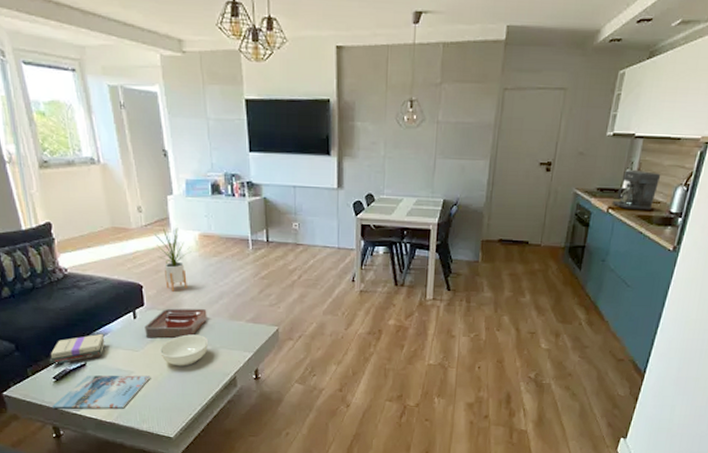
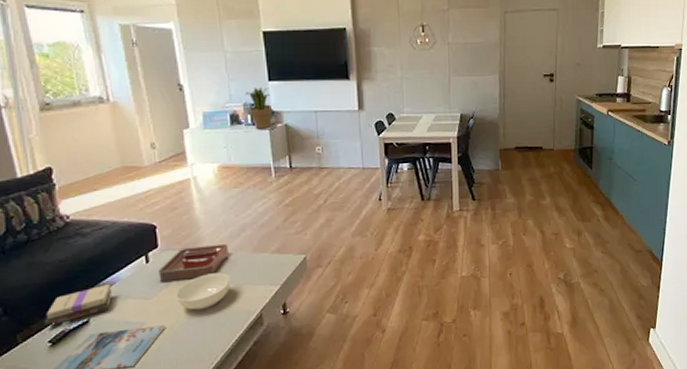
house plant: present [153,227,192,292] -> none [168,161,210,229]
potted plant: none [226,158,253,201] -> present [245,87,273,129]
coffee maker: present [612,169,661,211] -> none [610,75,648,111]

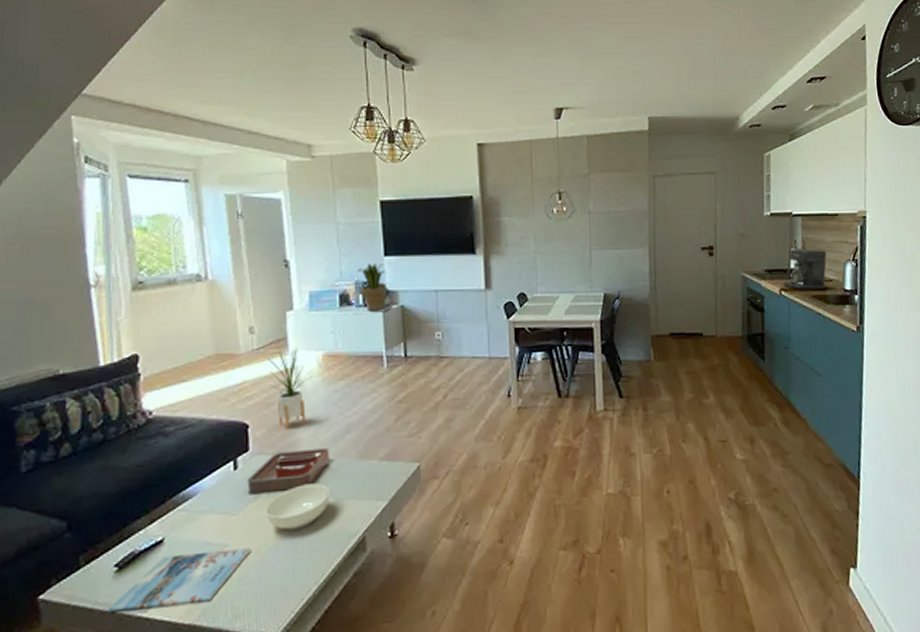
books: present [44,283,113,325] -> none [112,494,193,545]
house plant: none [168,161,210,229] -> present [265,348,313,429]
coffee maker: none [610,75,648,111] -> present [783,248,827,291]

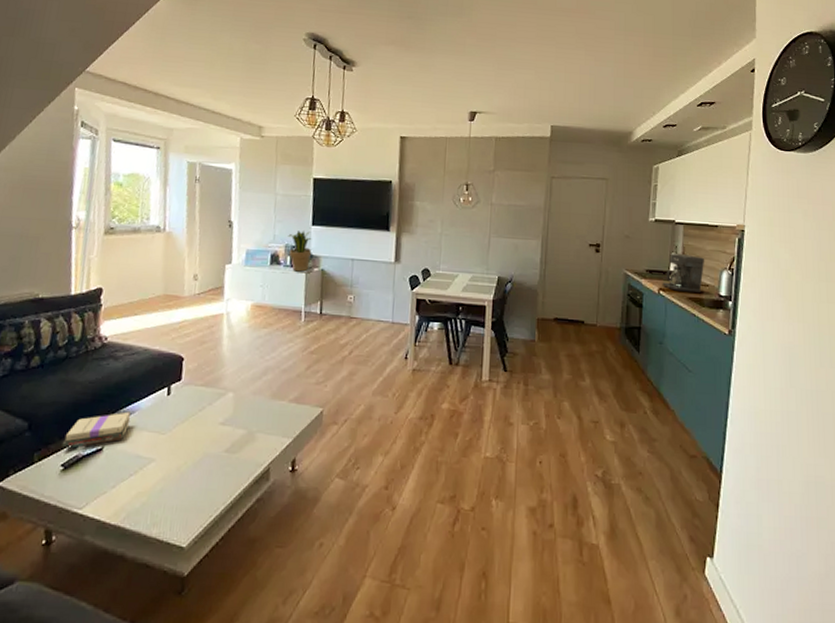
magazine: present [107,548,251,613] -> none [50,463,174,507]
books: none [112,494,193,545] -> present [62,411,131,449]
decorative tray: present [247,447,330,495] -> none [176,384,248,419]
bowl: present [264,483,331,531] -> none [188,415,246,454]
house plant: present [265,348,313,429] -> none [202,296,241,365]

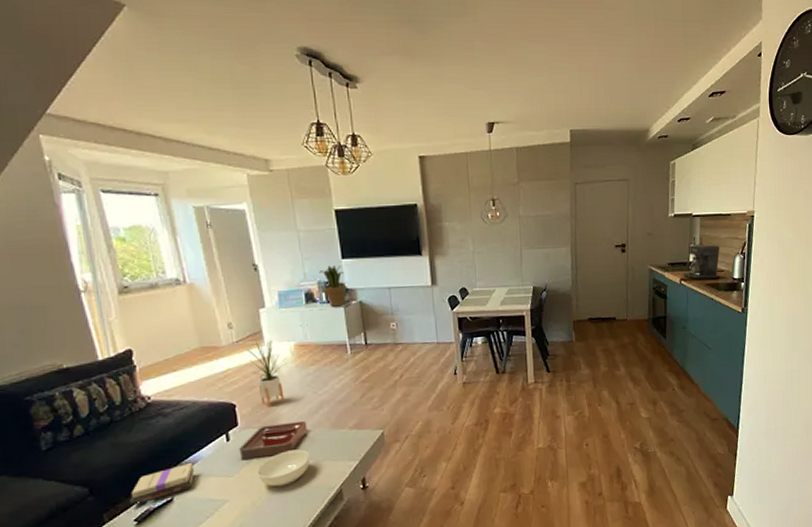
decorative tray: none [176,384,248,419] -> present [239,420,307,461]
bowl: none [188,415,246,454] -> present [256,449,311,487]
house plant: none [202,296,241,365] -> present [246,340,287,407]

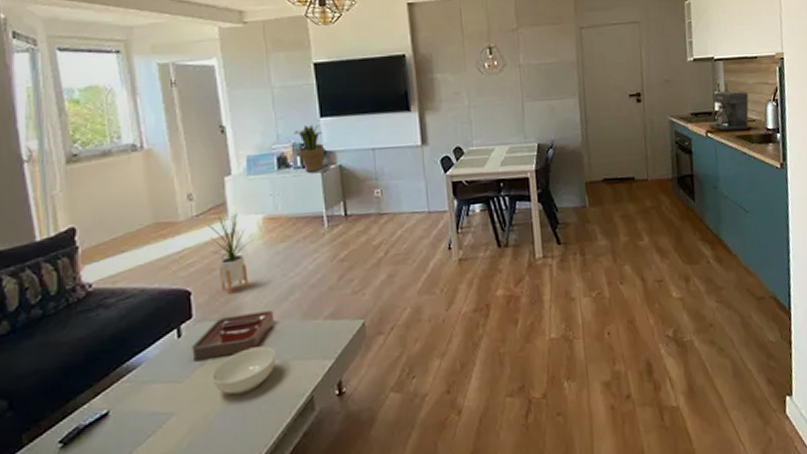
books: present [129,462,195,504] -> none [56,365,137,421]

